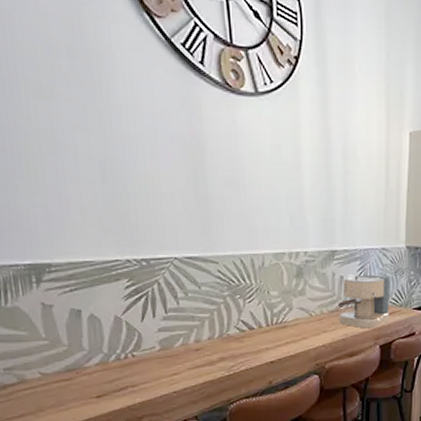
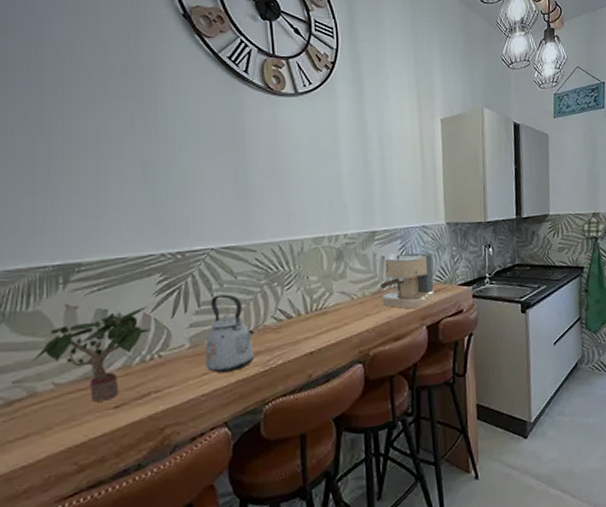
potted plant: none [18,309,123,391] -> present [32,306,151,402]
kettle: none [174,303,220,374] -> present [205,294,255,373]

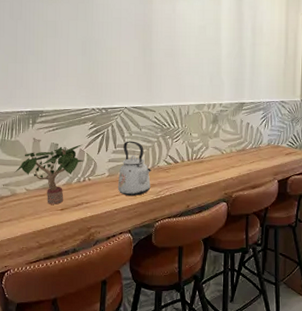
coffee maker: present [380,252,435,309] -> none [244,122,288,166]

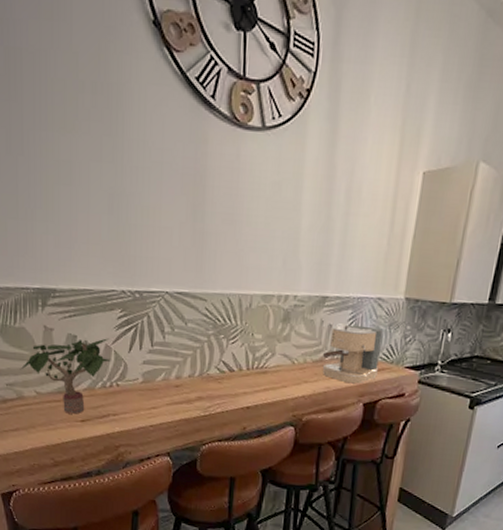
kettle: present [118,141,151,196] -> none [155,338,198,410]
coffee maker: none [244,122,288,166] -> present [322,323,384,384]

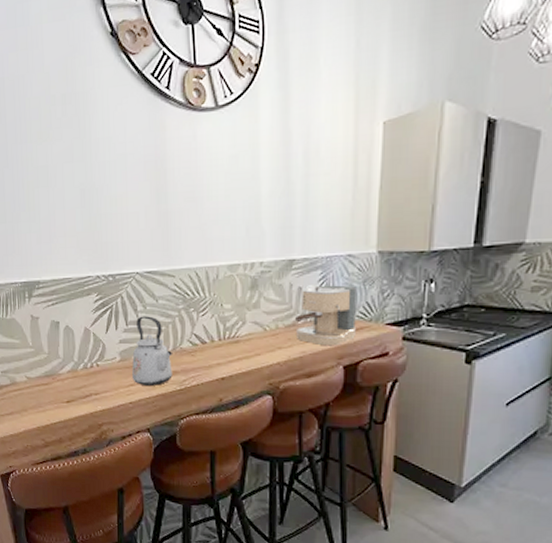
potted plant: present [20,338,111,414] -> none [12,321,90,396]
kettle: none [155,338,198,410] -> present [132,316,173,386]

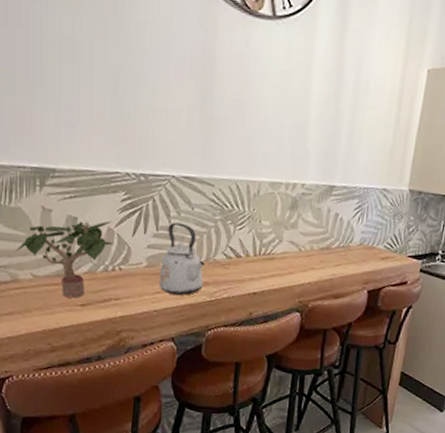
potted plant: none [12,321,90,396] -> present [15,221,114,298]
coffee maker: present [295,285,358,346] -> none [328,212,388,272]

